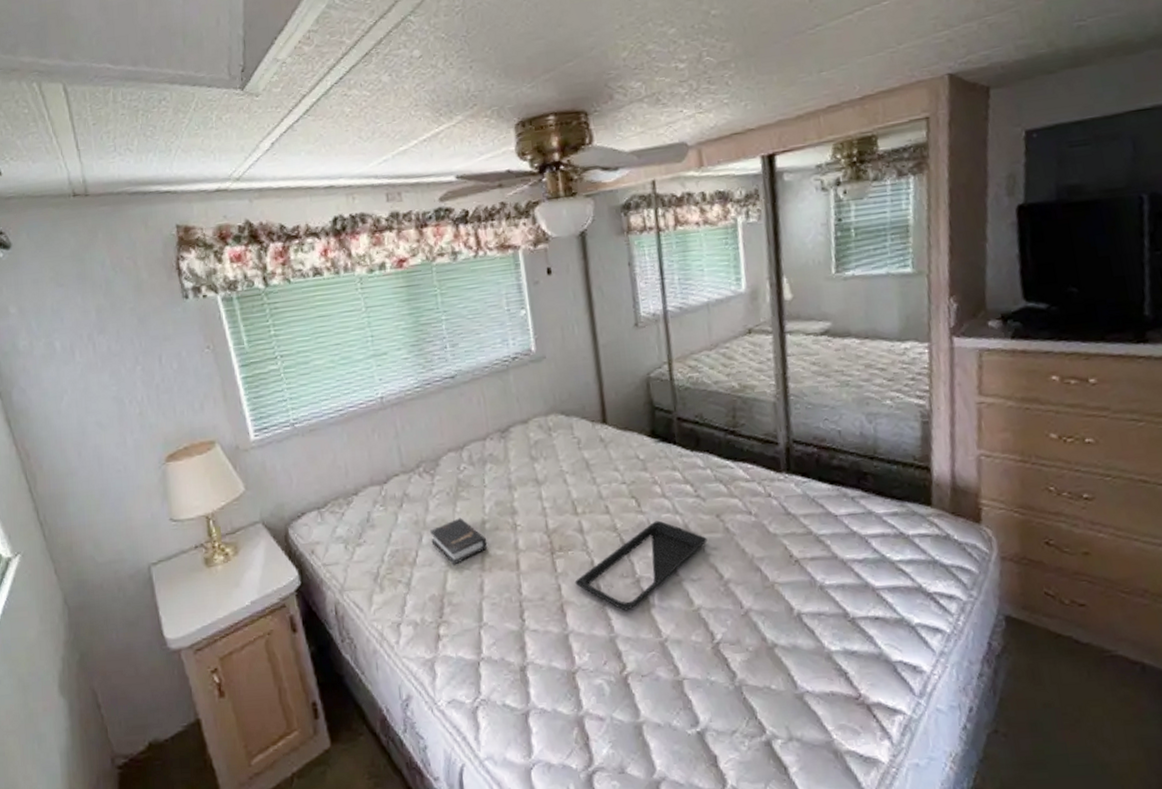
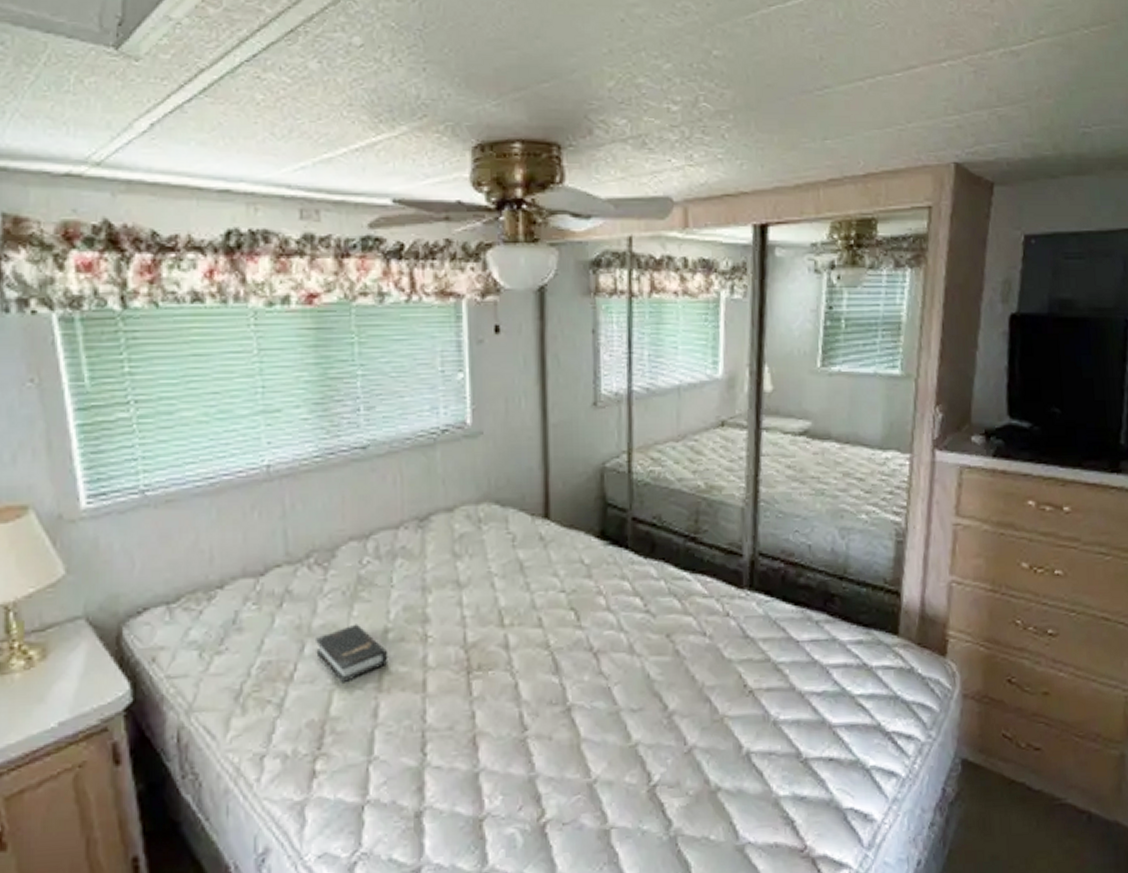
serving tray: present [575,520,707,611] -> none [493,638,654,746]

